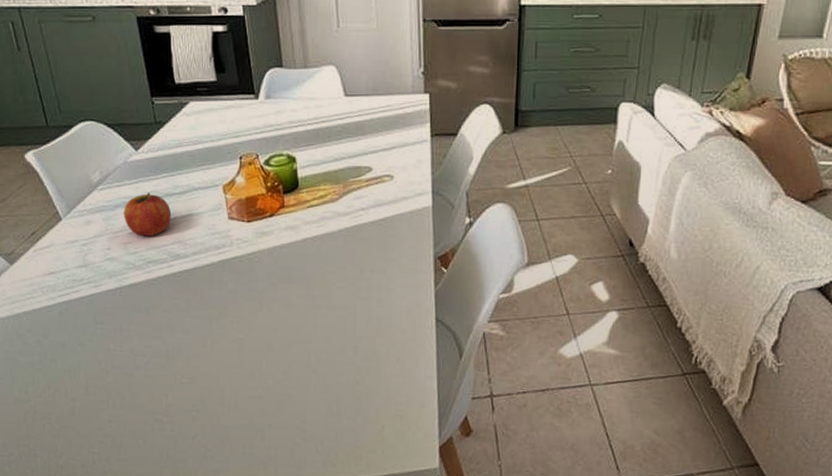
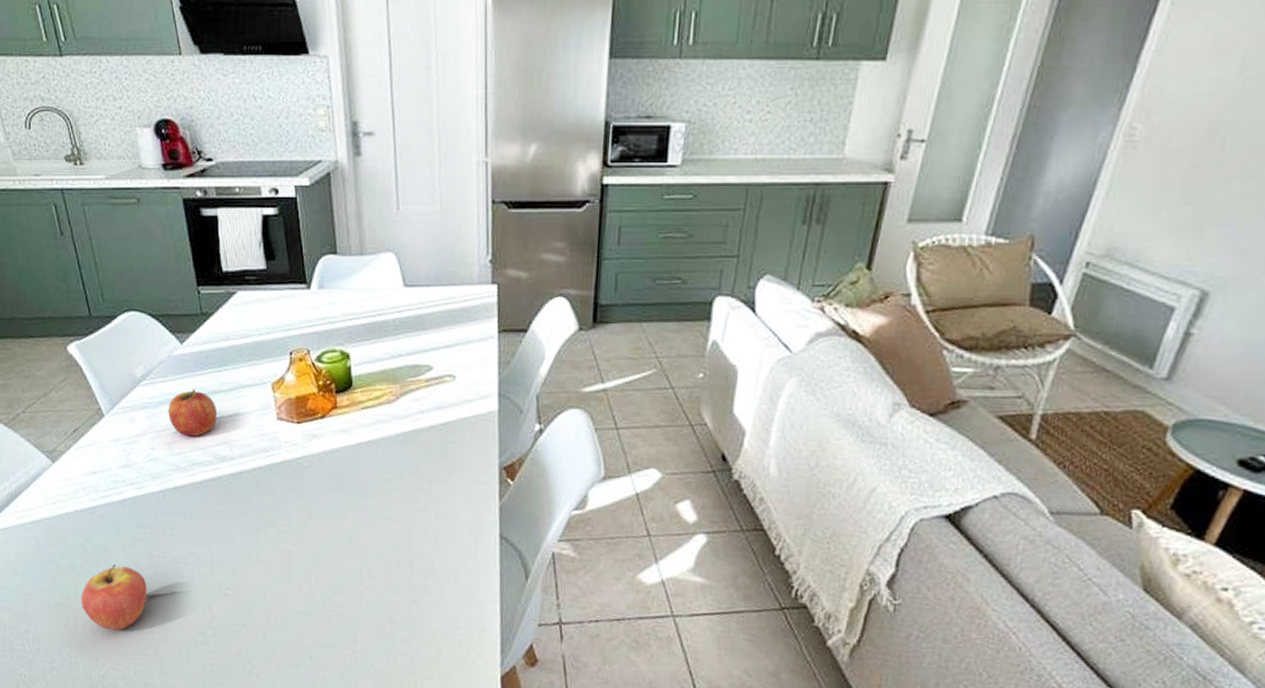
fruit: none [39,359,104,422] -> present [81,564,147,631]

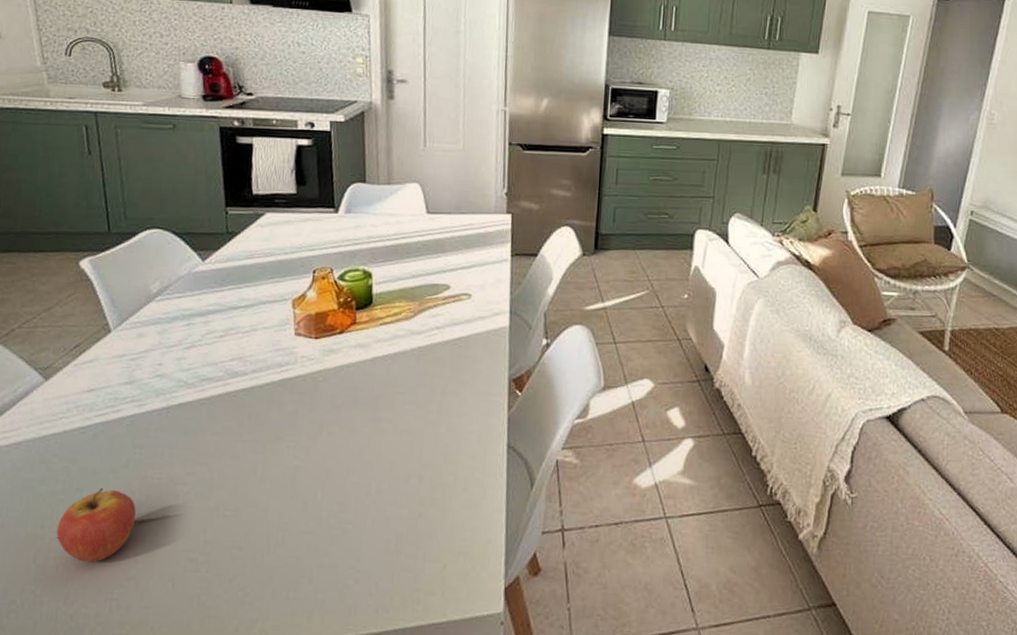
fruit: present [168,389,218,437] -> none [181,305,234,352]

